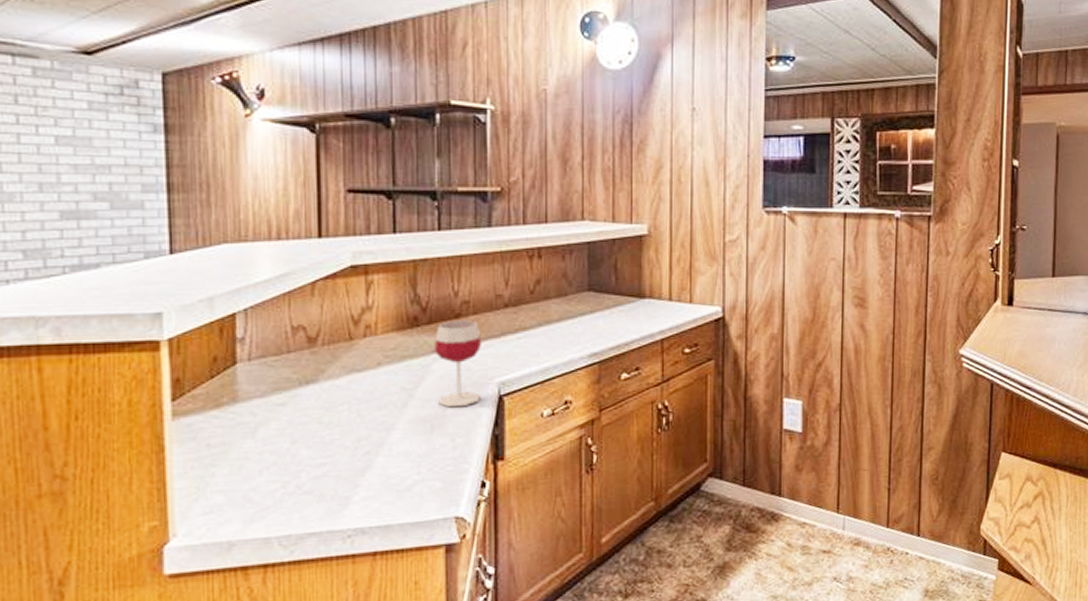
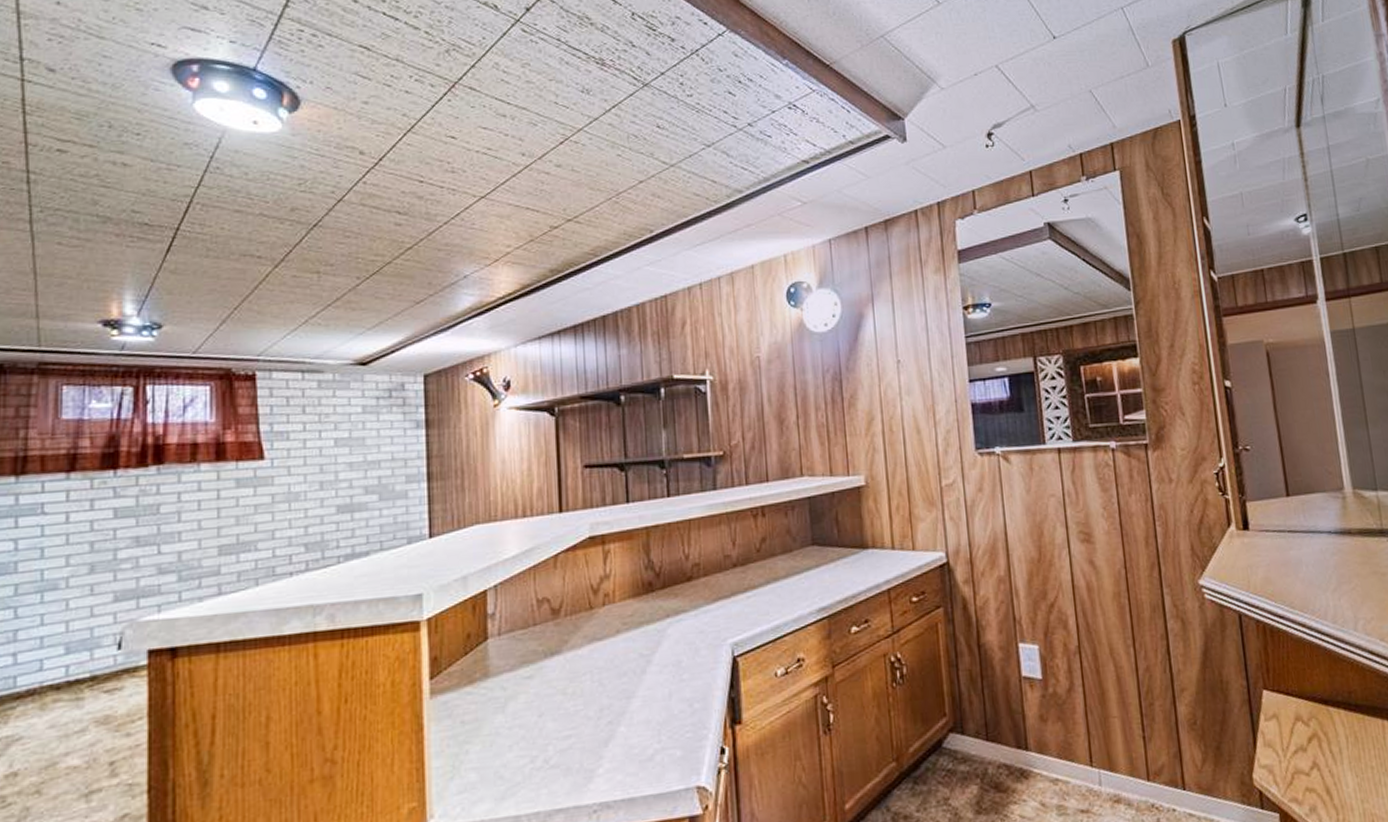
wineglass: present [434,320,481,408] -> none [668,582,715,672]

